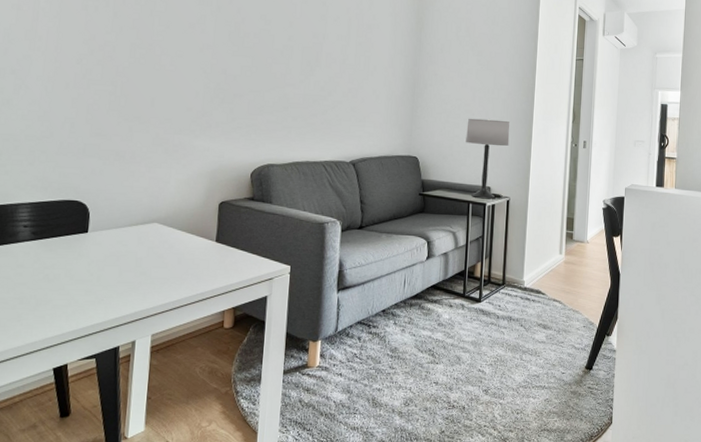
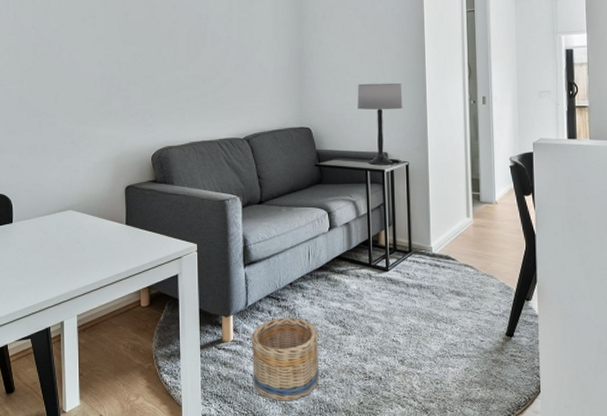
basket: none [335,344,407,429] -> present [251,317,319,401]

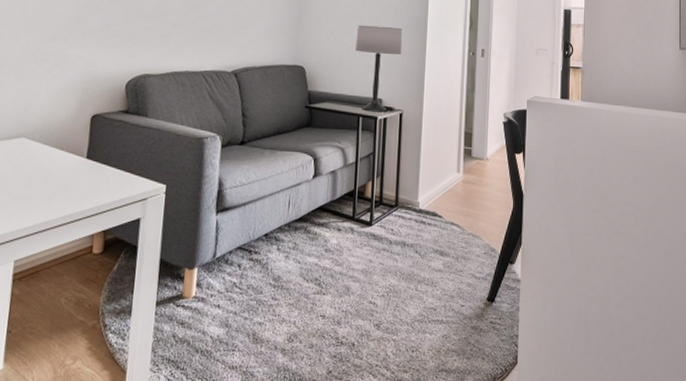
basket: present [251,317,319,401] -> none [212,272,291,369]

